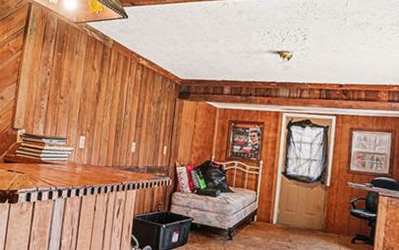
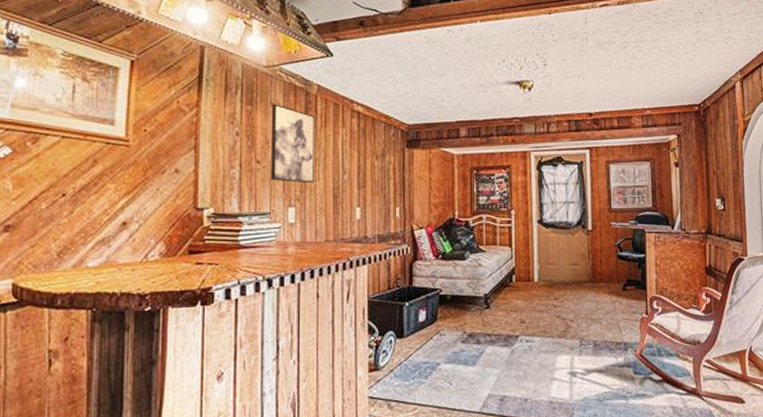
wall art: none [69,52,109,119] -> present [270,104,316,184]

